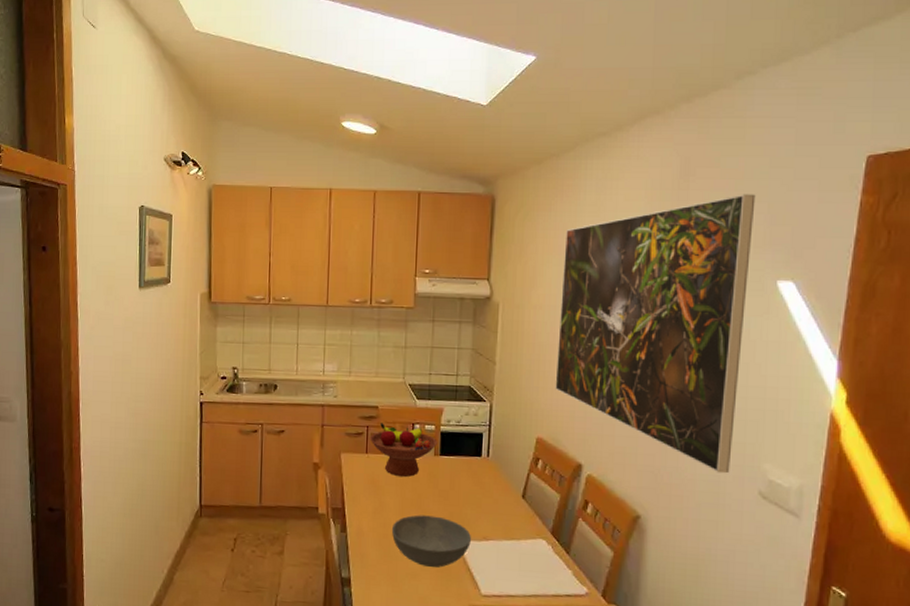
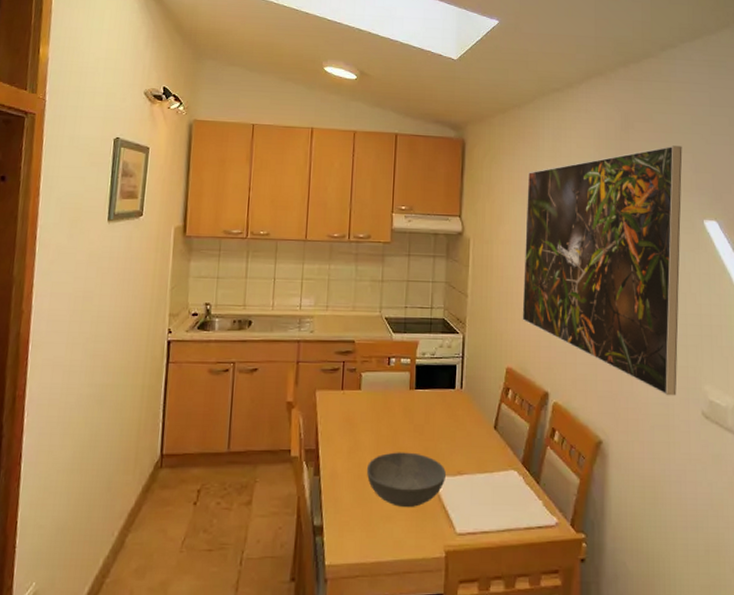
fruit bowl: present [369,423,437,477] -> none [345,358,413,413]

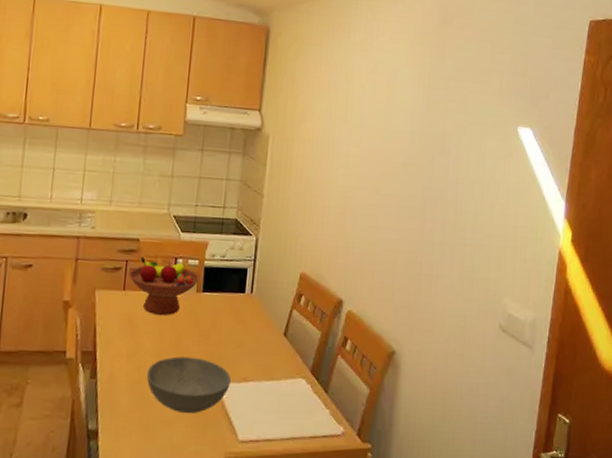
fruit bowl: none [345,358,413,413] -> present [128,257,201,316]
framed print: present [522,145,683,396] -> none [320,45,502,308]

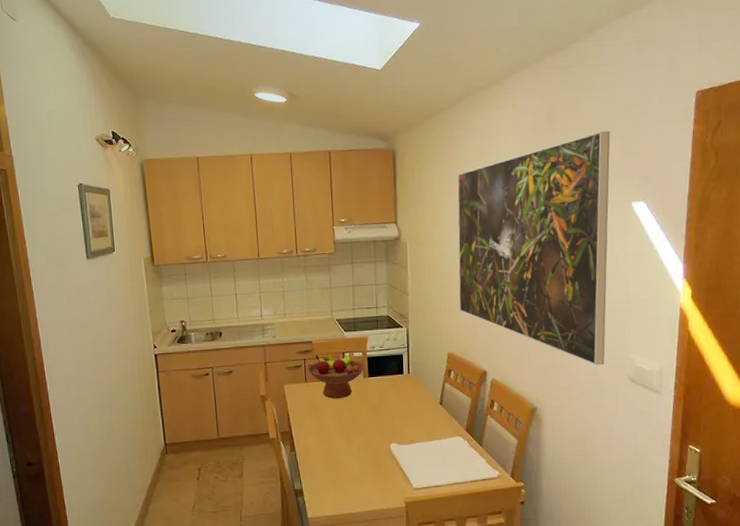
bowl: present [146,356,231,414] -> none [333,428,401,472]
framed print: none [320,45,502,308] -> present [457,131,611,366]

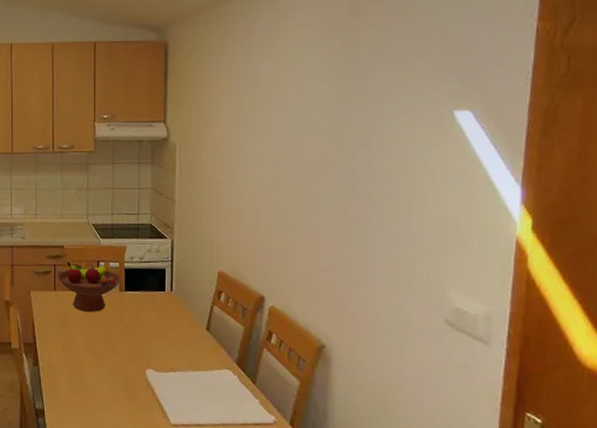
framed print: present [457,131,611,366] -> none [234,27,428,302]

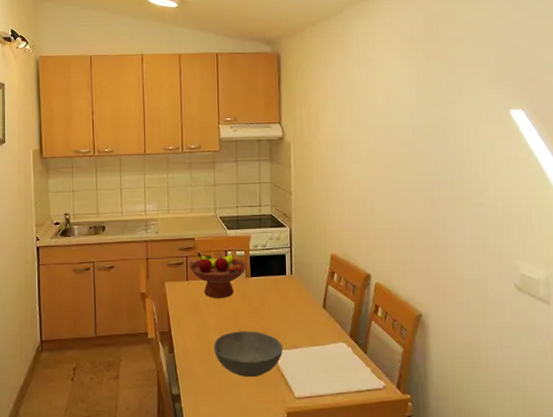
bowl: none [81,348,158,399] -> present [213,331,283,378]

